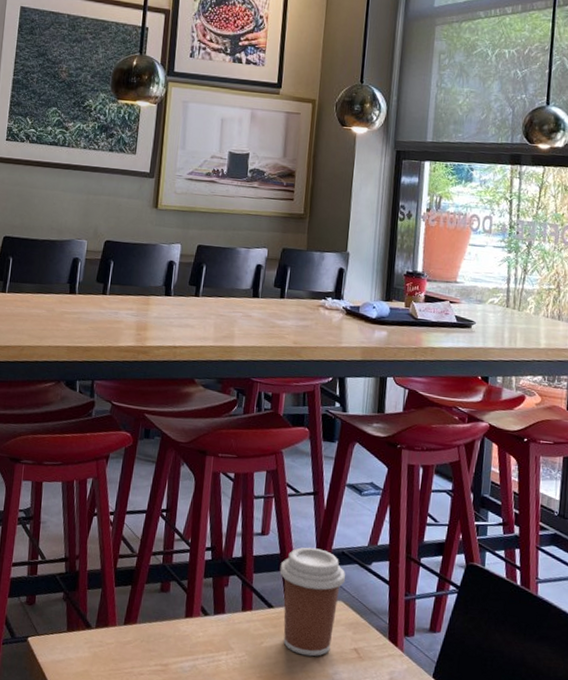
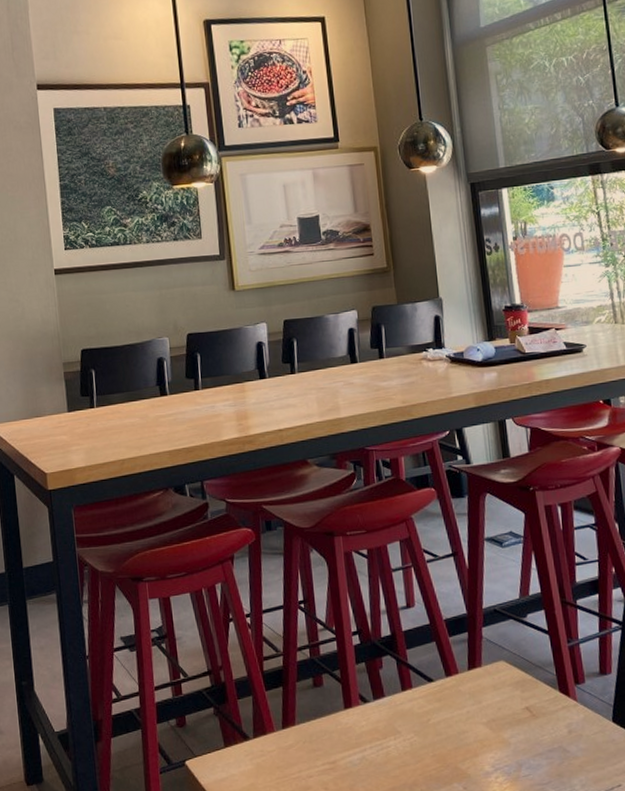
coffee cup: present [279,547,346,657] -> none [432,610,503,725]

